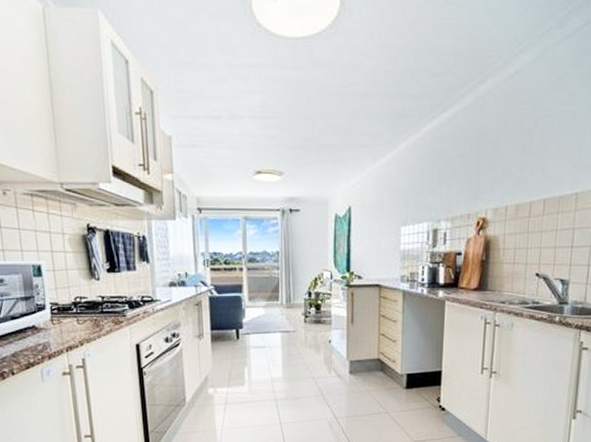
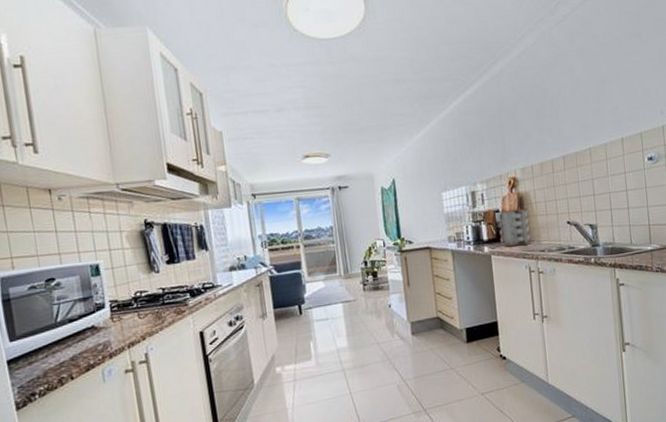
spice rack: none [458,247,495,295] -> present [498,203,532,247]

